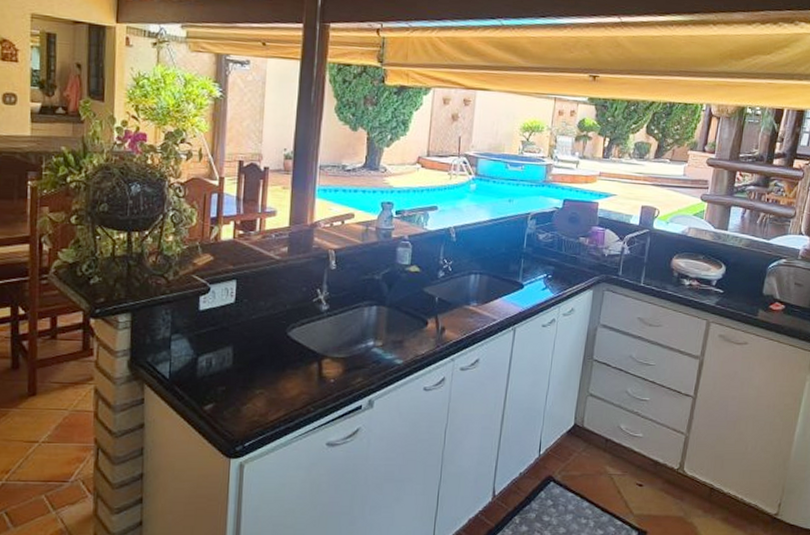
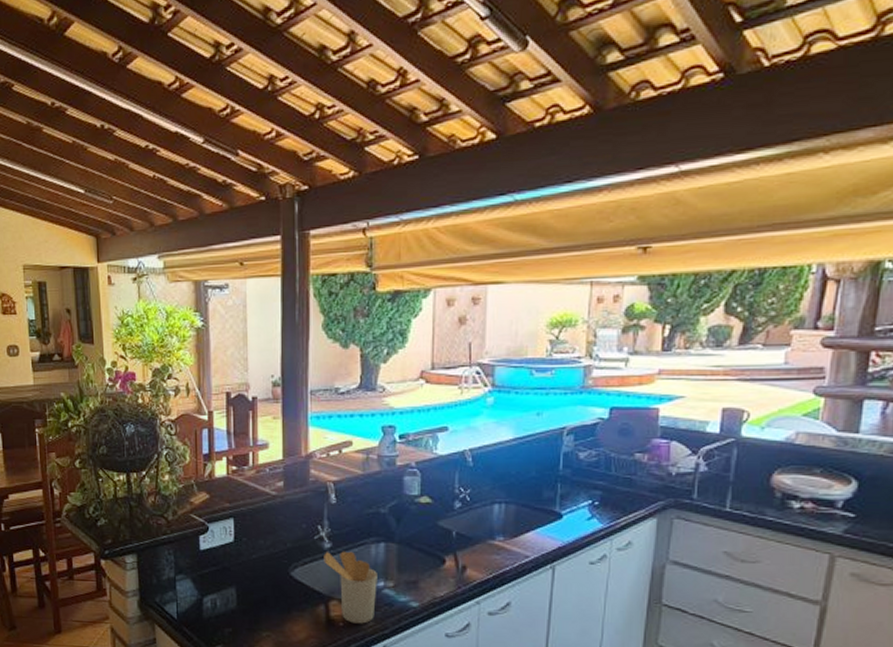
utensil holder: none [320,313,368,380] -> present [324,551,377,624]

